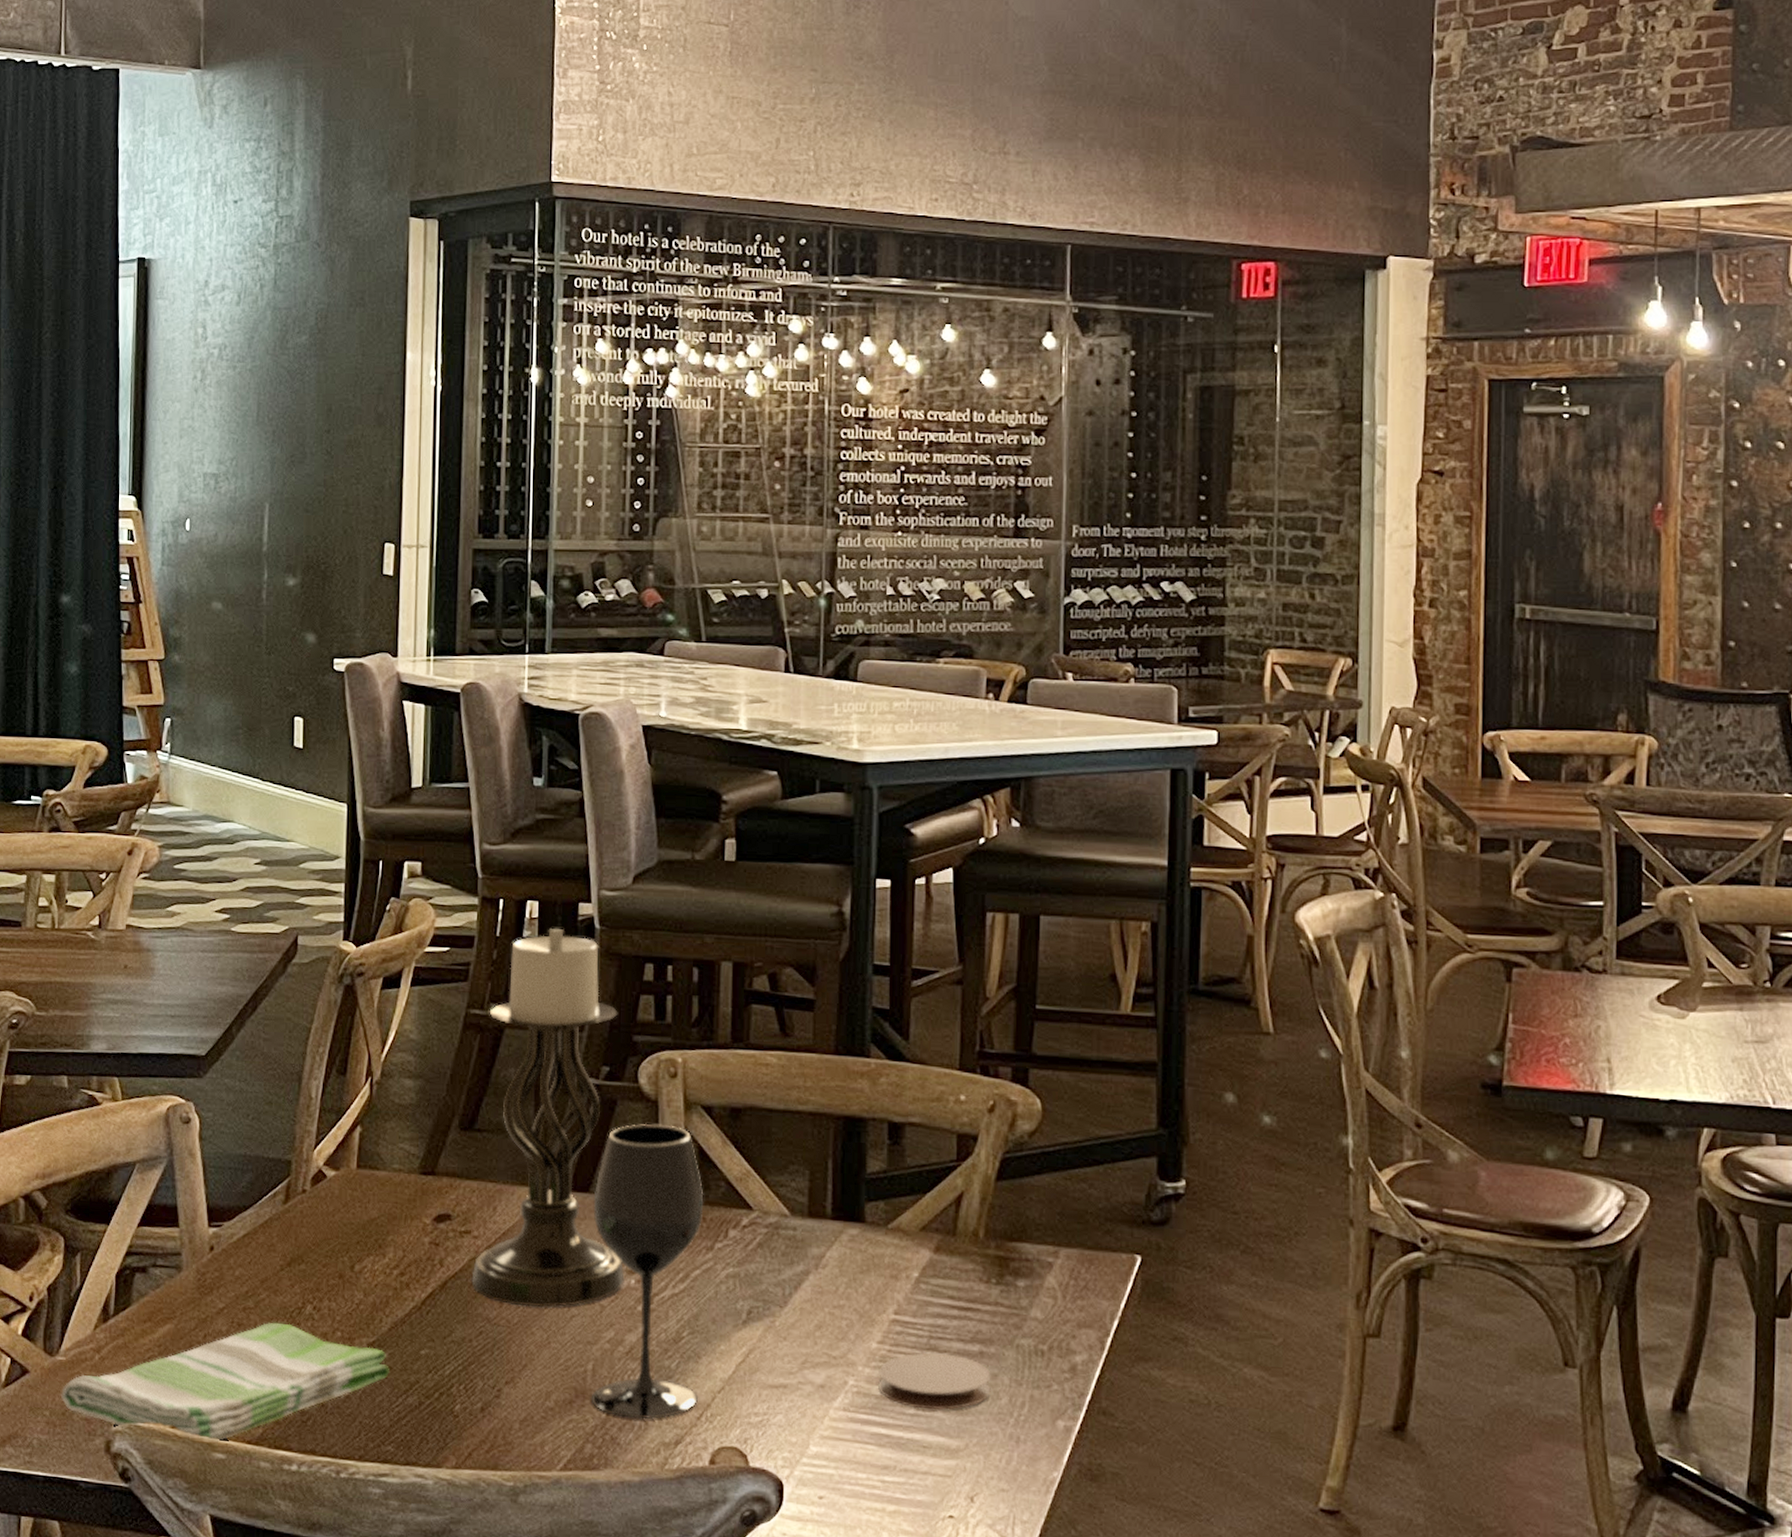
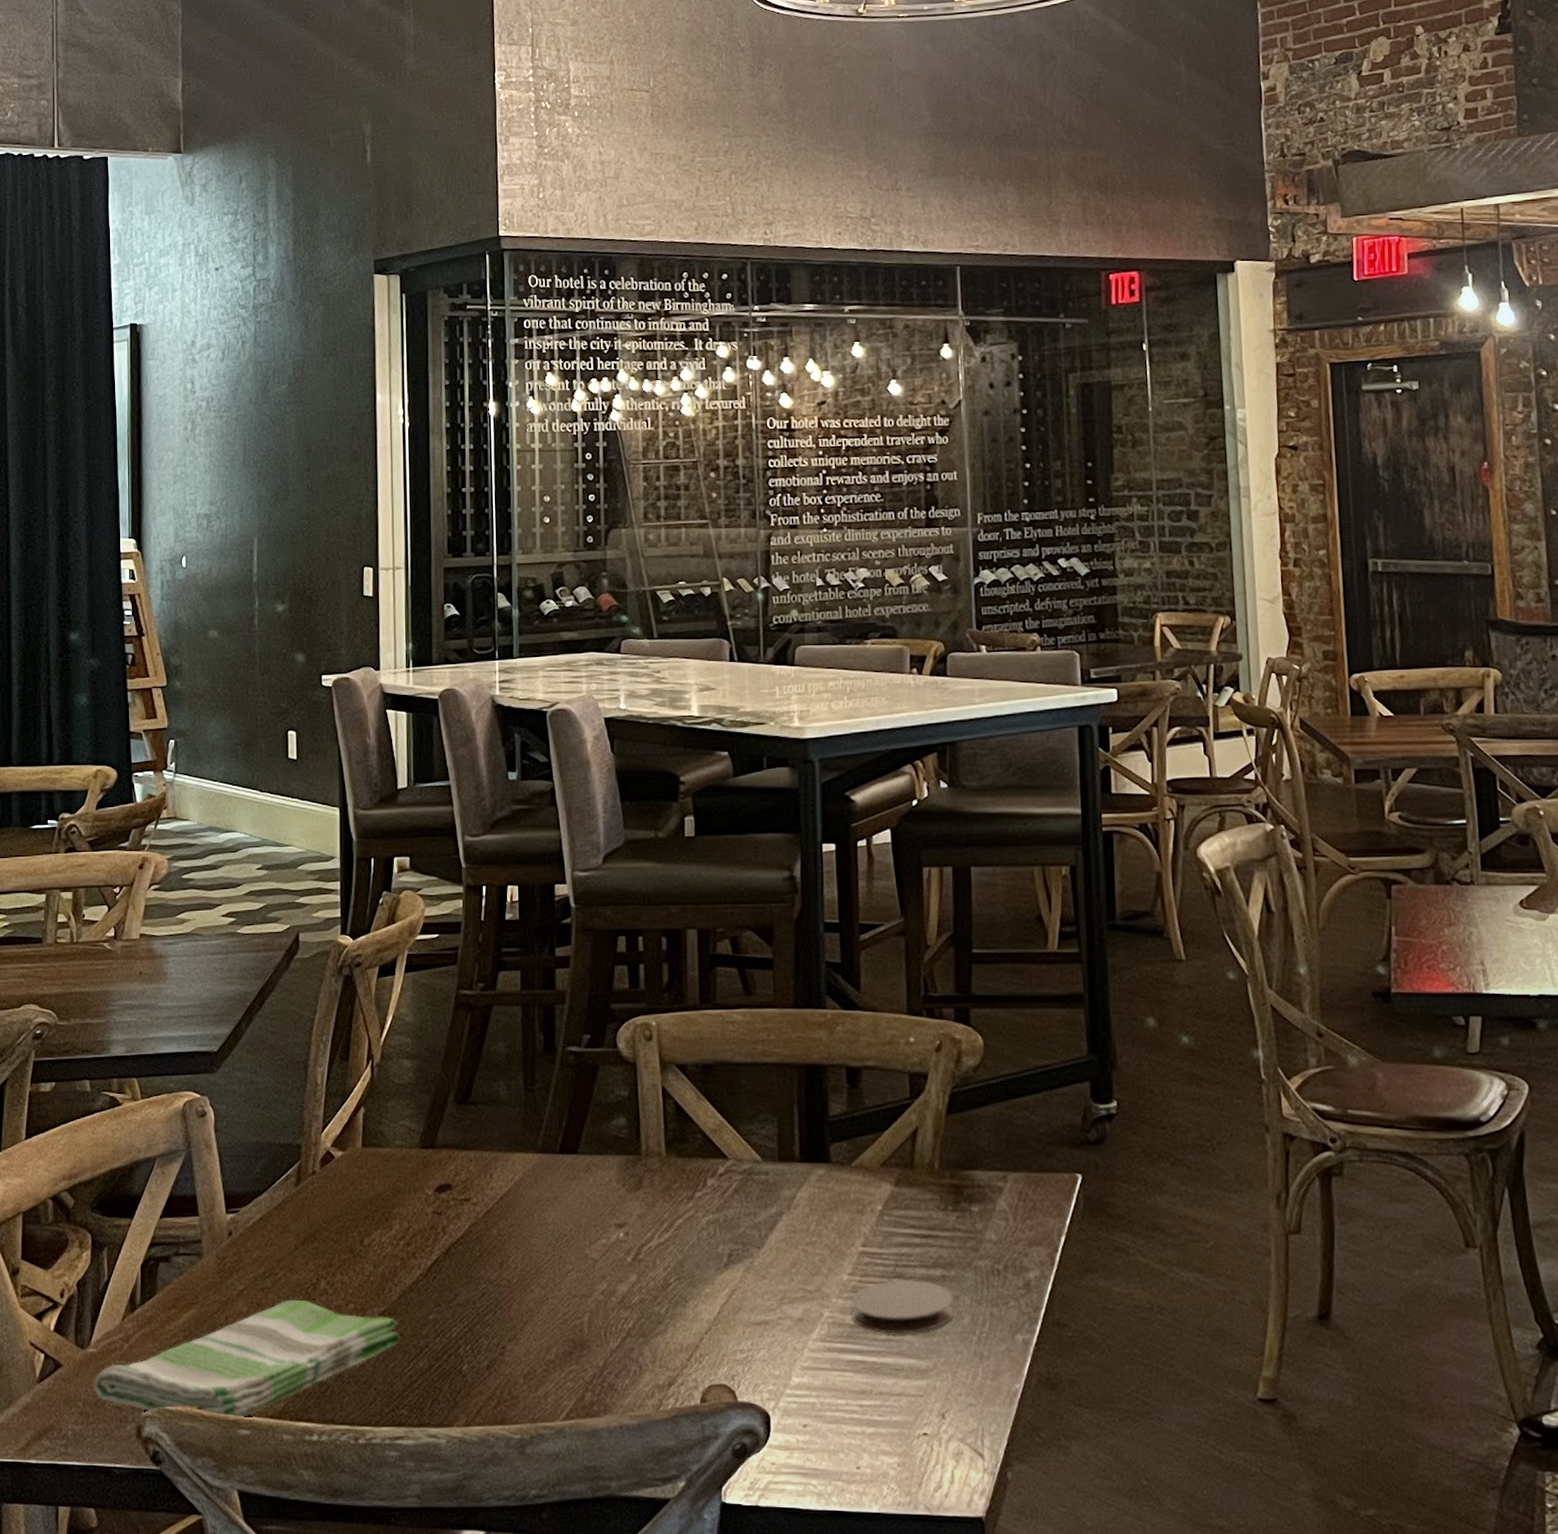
candle holder: present [471,928,625,1308] -> none [473,909,614,1266]
wineglass: present [591,1123,704,1419] -> none [581,1084,688,1365]

